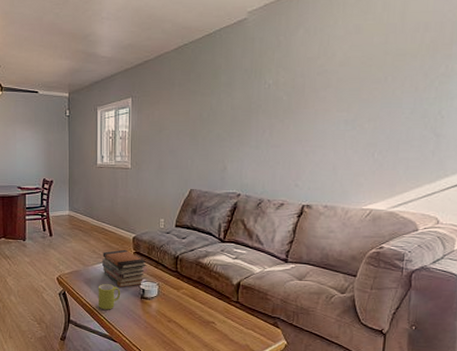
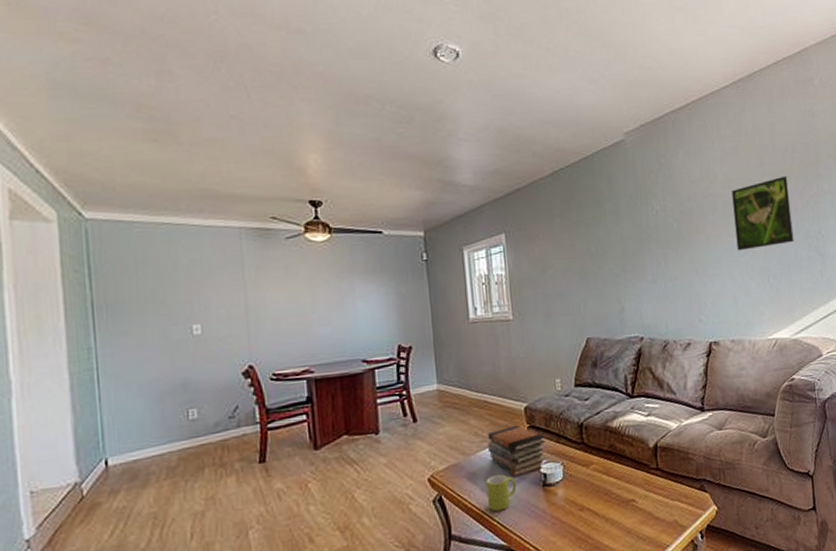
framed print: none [345,55,413,126] -> present [731,175,794,251]

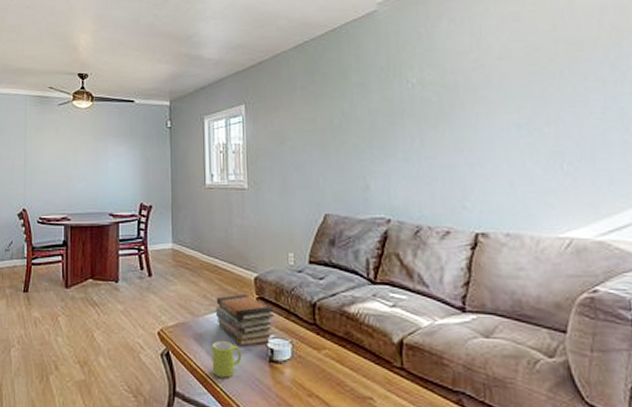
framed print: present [731,175,794,251] -> none [511,43,601,130]

